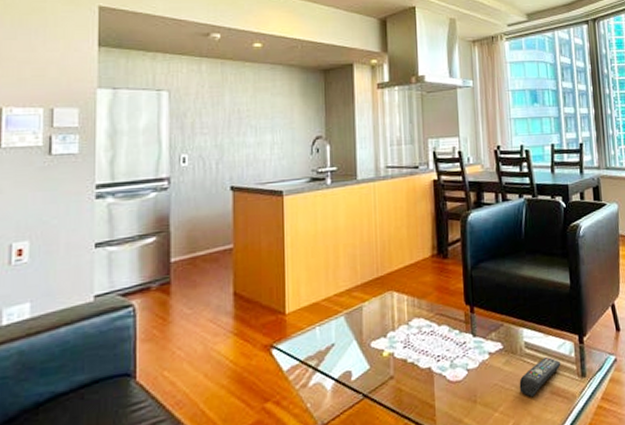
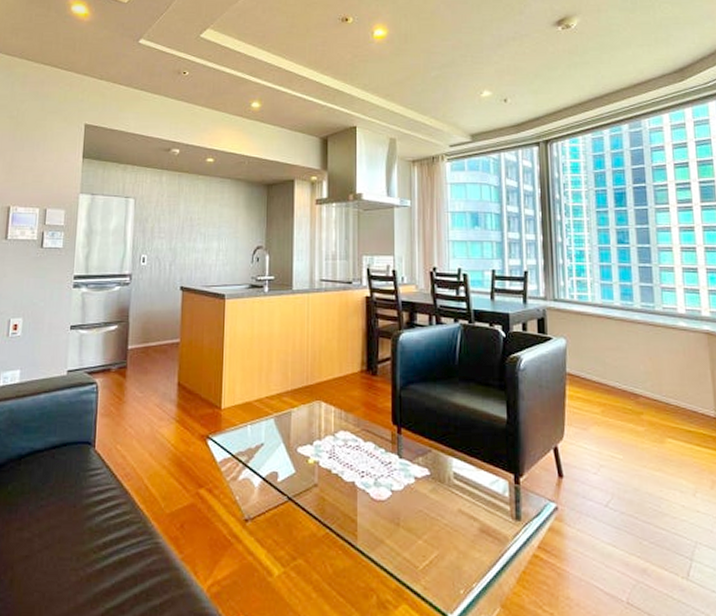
remote control: present [519,356,561,397] -> none [446,491,493,530]

